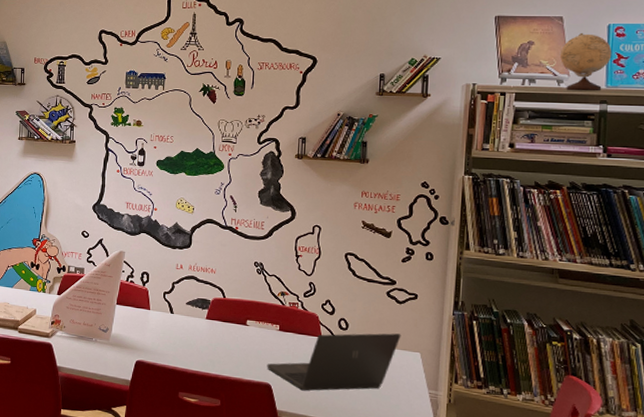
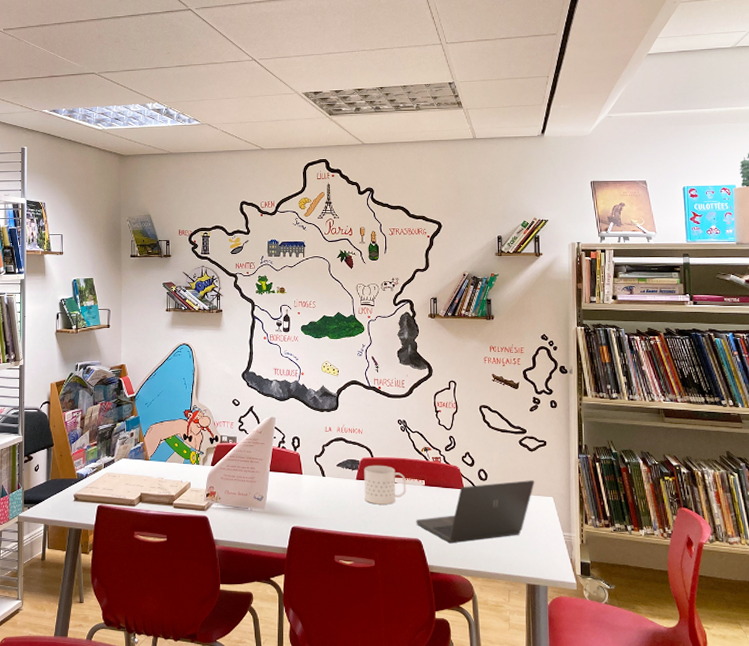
mug: none [213,305,259,347] -> present [364,465,406,505]
globe: present [560,32,612,92] -> none [647,194,689,246]

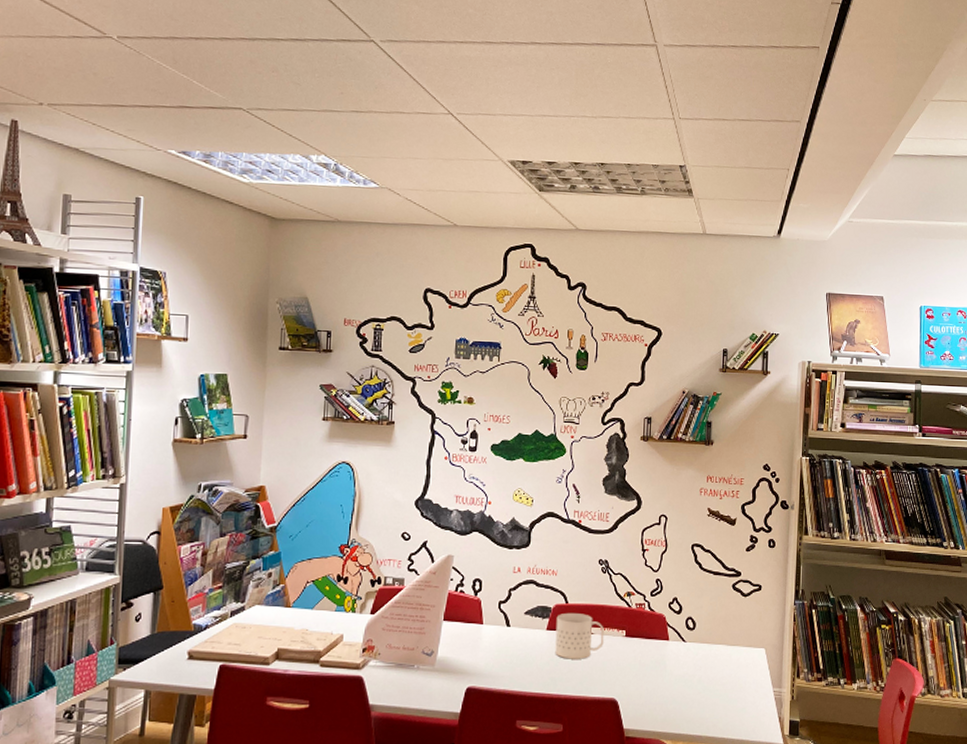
laptop: present [416,480,535,543] -> none [612,629,747,702]

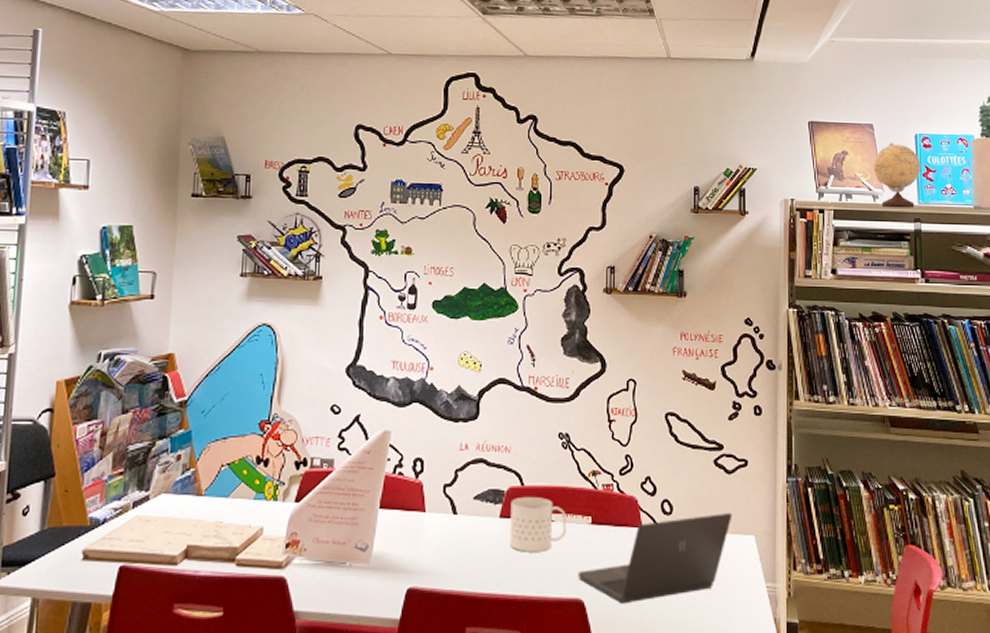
laptop: none [612,629,747,702] -> present [578,513,733,603]
globe: none [882,313,924,372] -> present [874,142,921,208]

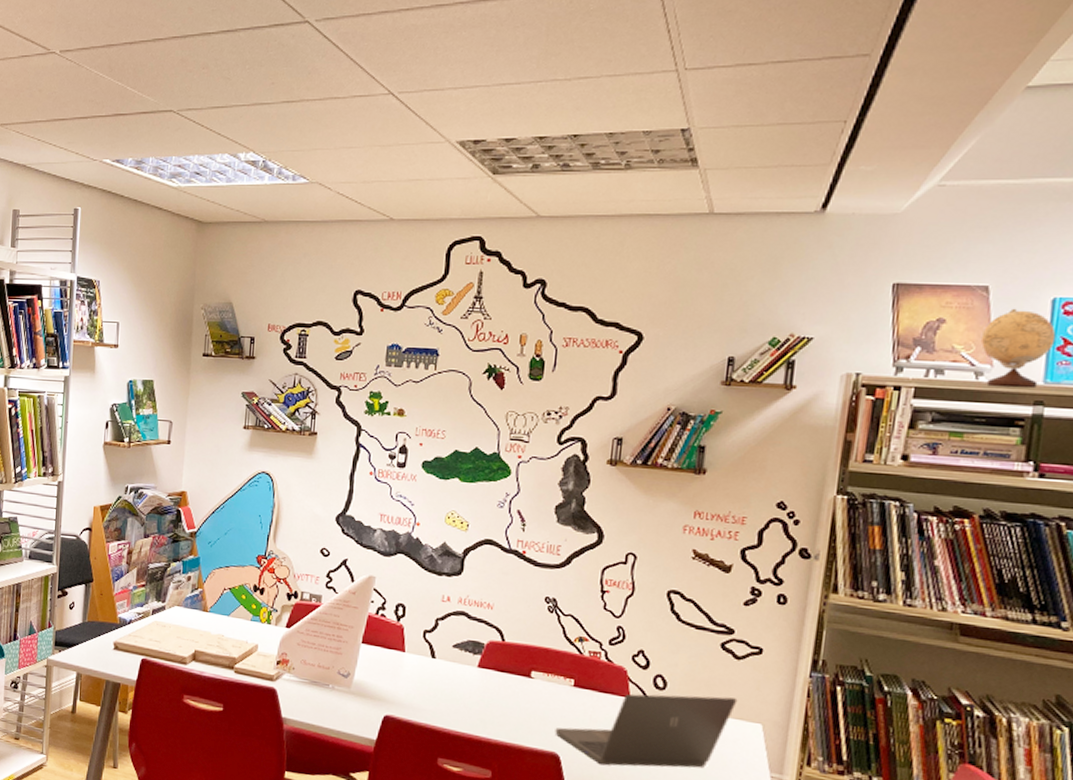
mug: present [510,496,567,552] -> none [486,651,548,704]

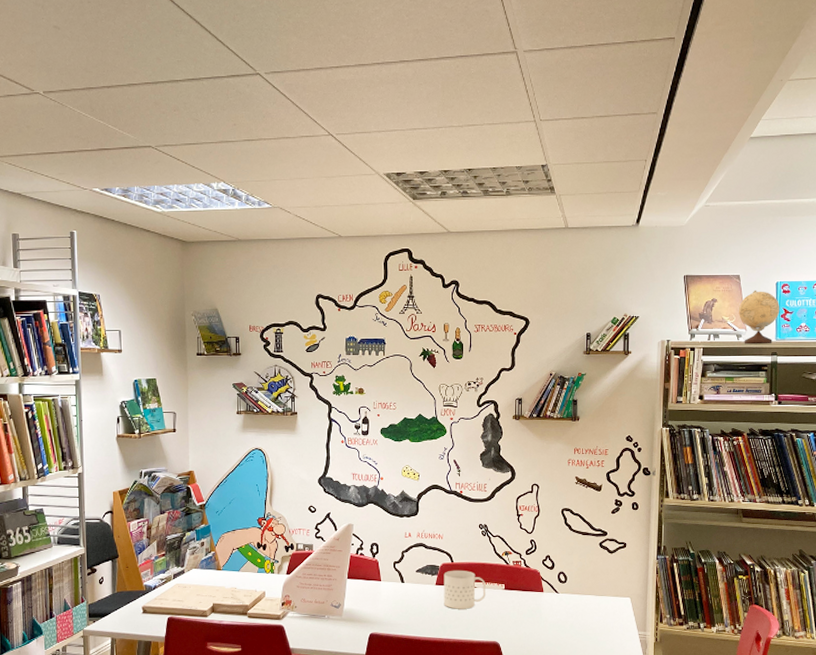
mug: none [486,651,548,704] -> present [444,570,486,609]
laptop: present [555,693,738,768] -> none [495,582,613,644]

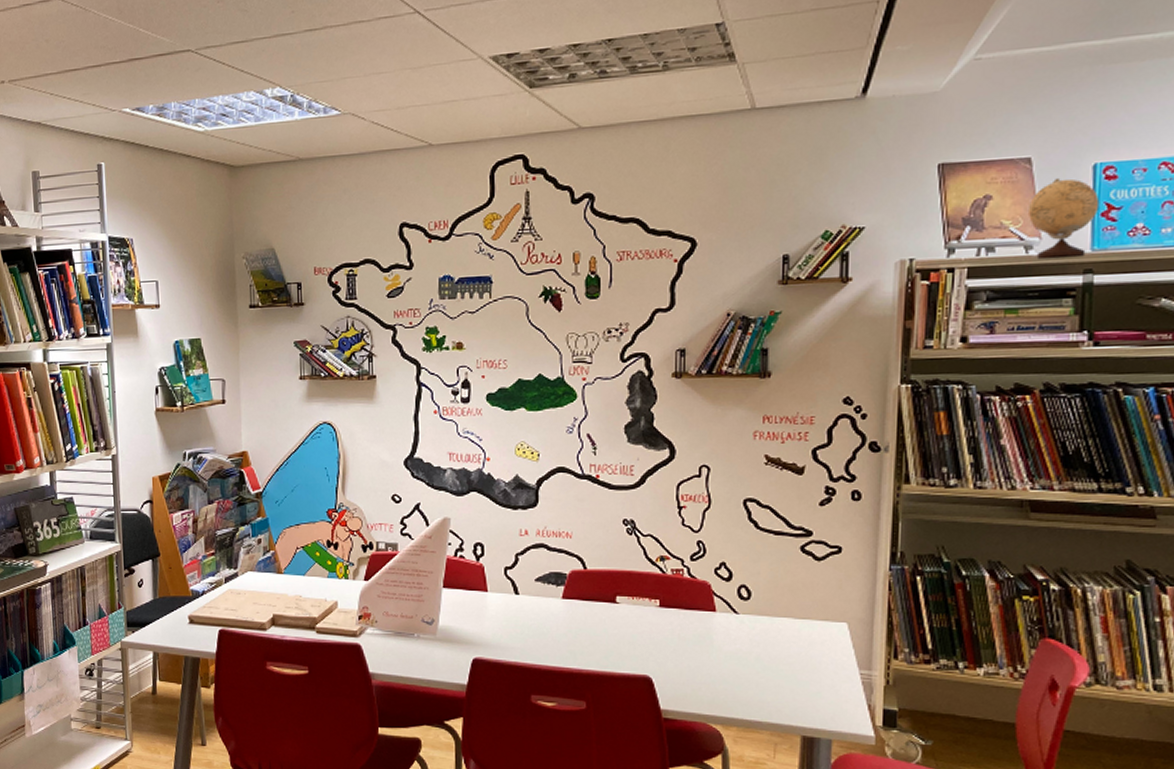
mug: present [444,570,486,609] -> none [573,579,632,631]

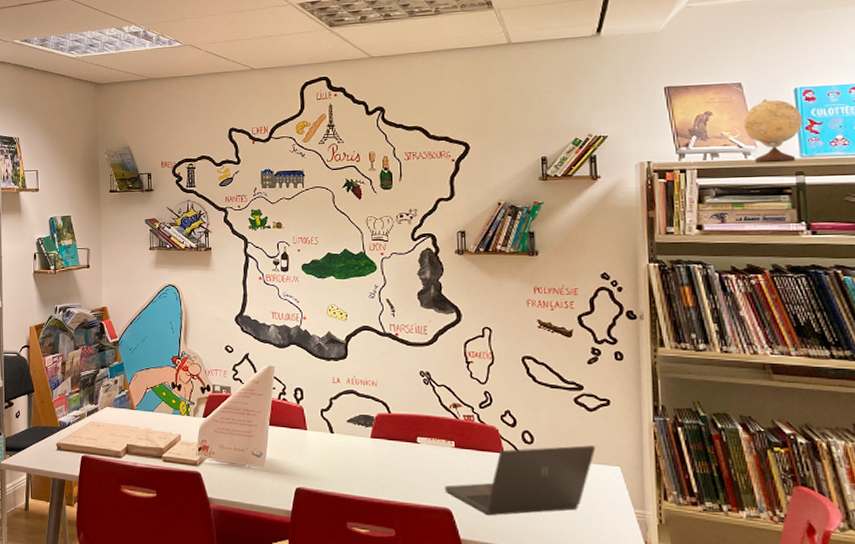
laptop: none [645,600,822,681] -> present [444,445,596,515]

